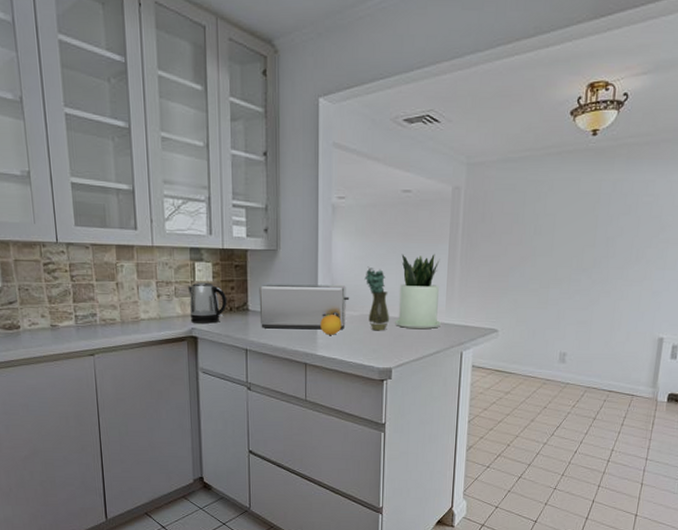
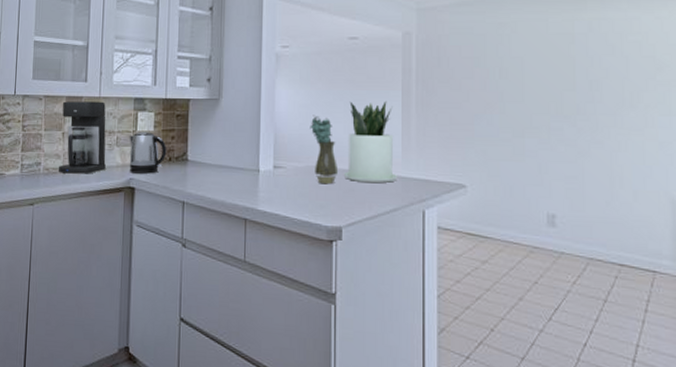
coffee maker: none [112,250,166,325] -> present [58,101,106,174]
toaster: present [259,284,350,330] -> none [199,133,294,182]
fruit: present [320,313,342,335] -> none [262,165,285,188]

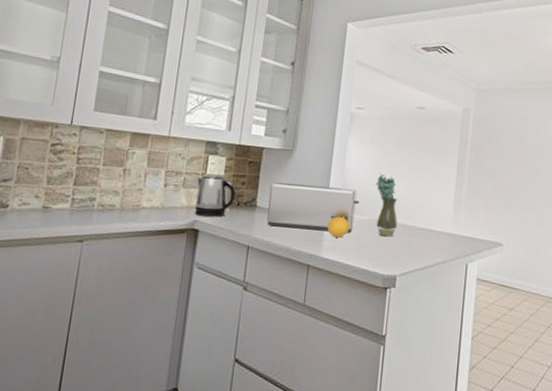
coffee maker: present [58,101,106,174] -> none [114,137,175,214]
toaster: none [199,133,294,182] -> present [267,182,360,232]
fruit: none [262,165,285,188] -> present [327,216,350,238]
planter: present [343,100,398,184] -> none [401,164,449,239]

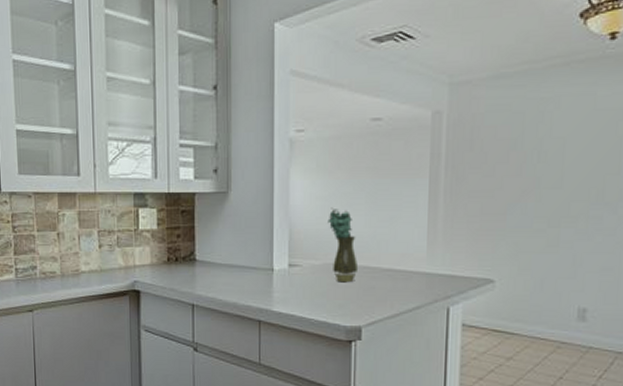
kettle: present [194,175,236,217] -> none [130,230,173,276]
toaster: present [267,182,360,232] -> none [207,230,311,282]
fruit: present [327,216,350,238] -> none [276,263,301,288]

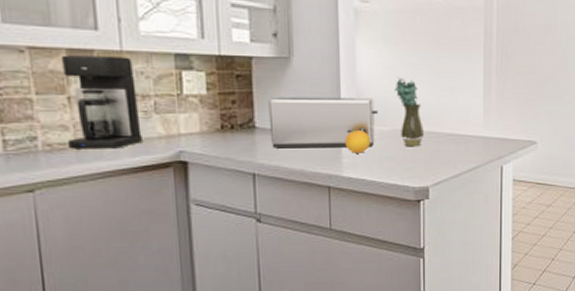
coffee maker: none [54,198,107,278] -> present [60,55,142,149]
toaster: none [207,230,311,282] -> present [268,96,379,149]
fruit: none [276,263,301,288] -> present [345,129,371,153]

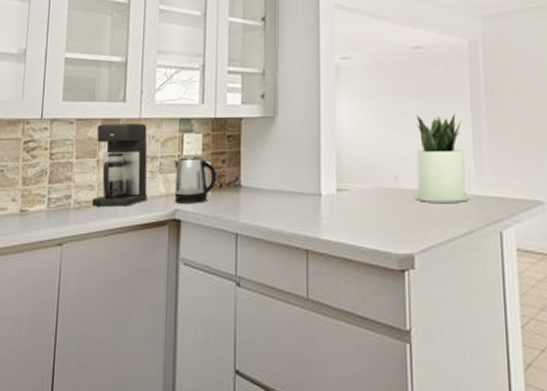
kettle: none [172,95,227,145] -> present [173,156,217,203]
toaster: present [268,96,379,149] -> none [253,154,358,208]
fruit: present [345,129,371,153] -> none [324,187,350,214]
vase: present [394,77,425,147] -> none [374,131,408,207]
planter: none [429,63,480,144] -> present [413,113,472,204]

